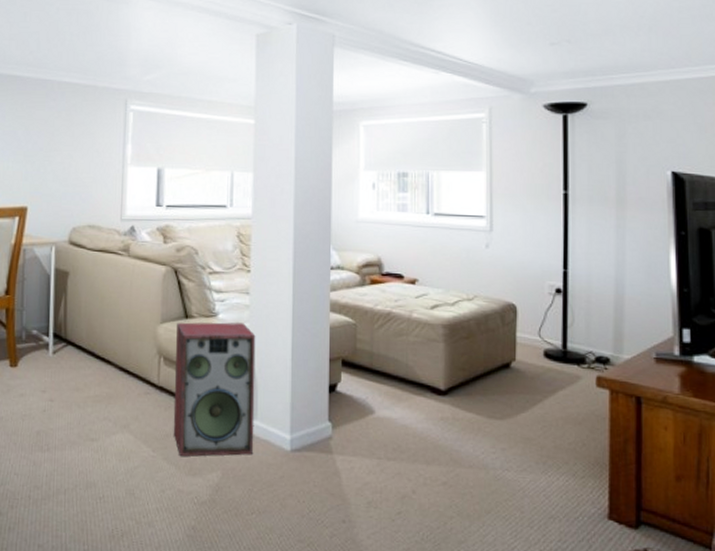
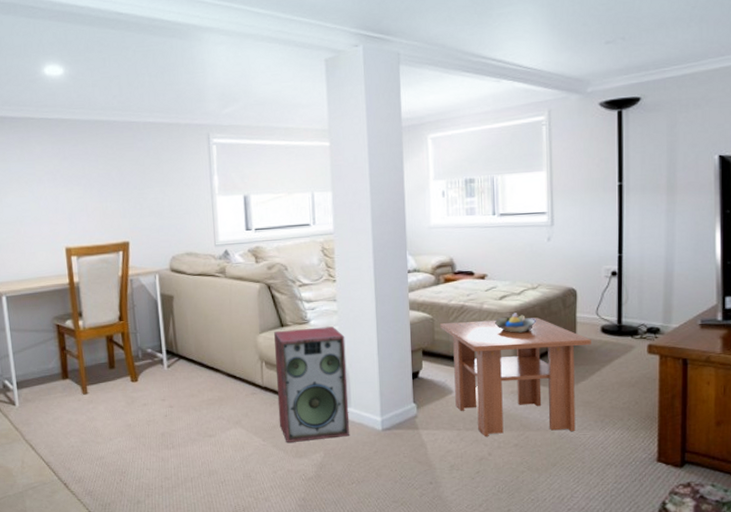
coffee table: none [363,330,533,472] -> present [440,317,591,436]
decorative bowl: none [425,326,471,349] -> present [495,313,536,333]

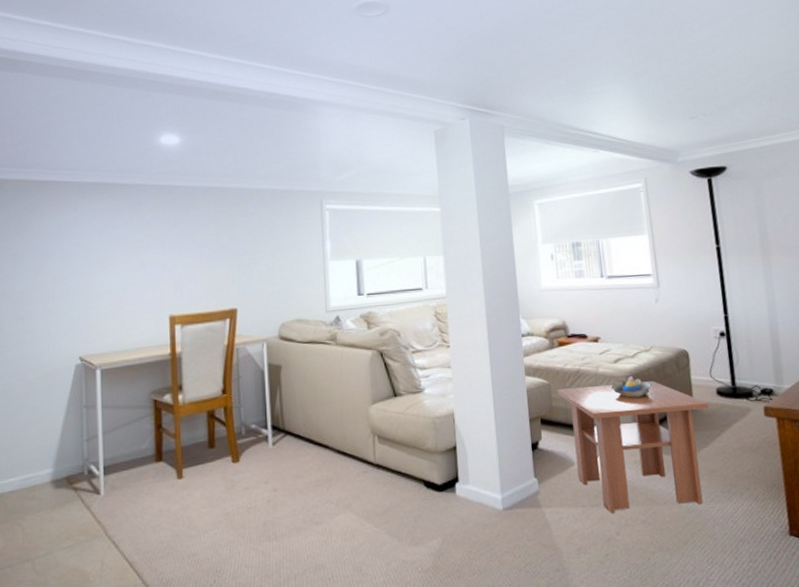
speaker: present [274,327,350,442] -> none [387,395,470,528]

